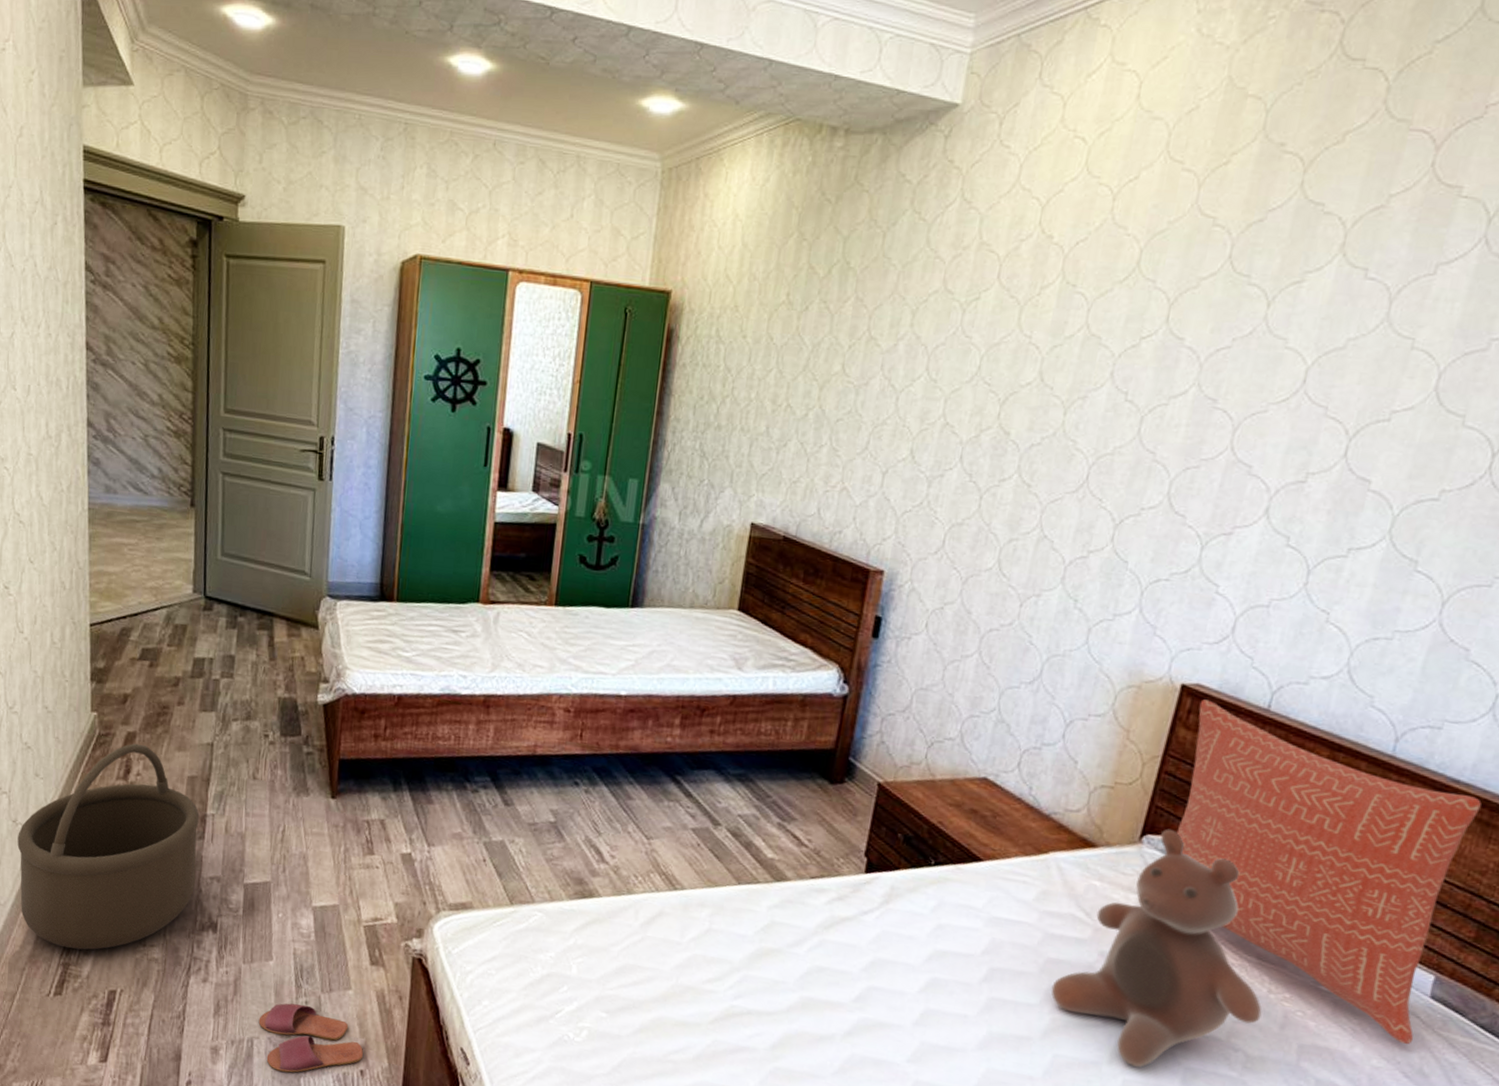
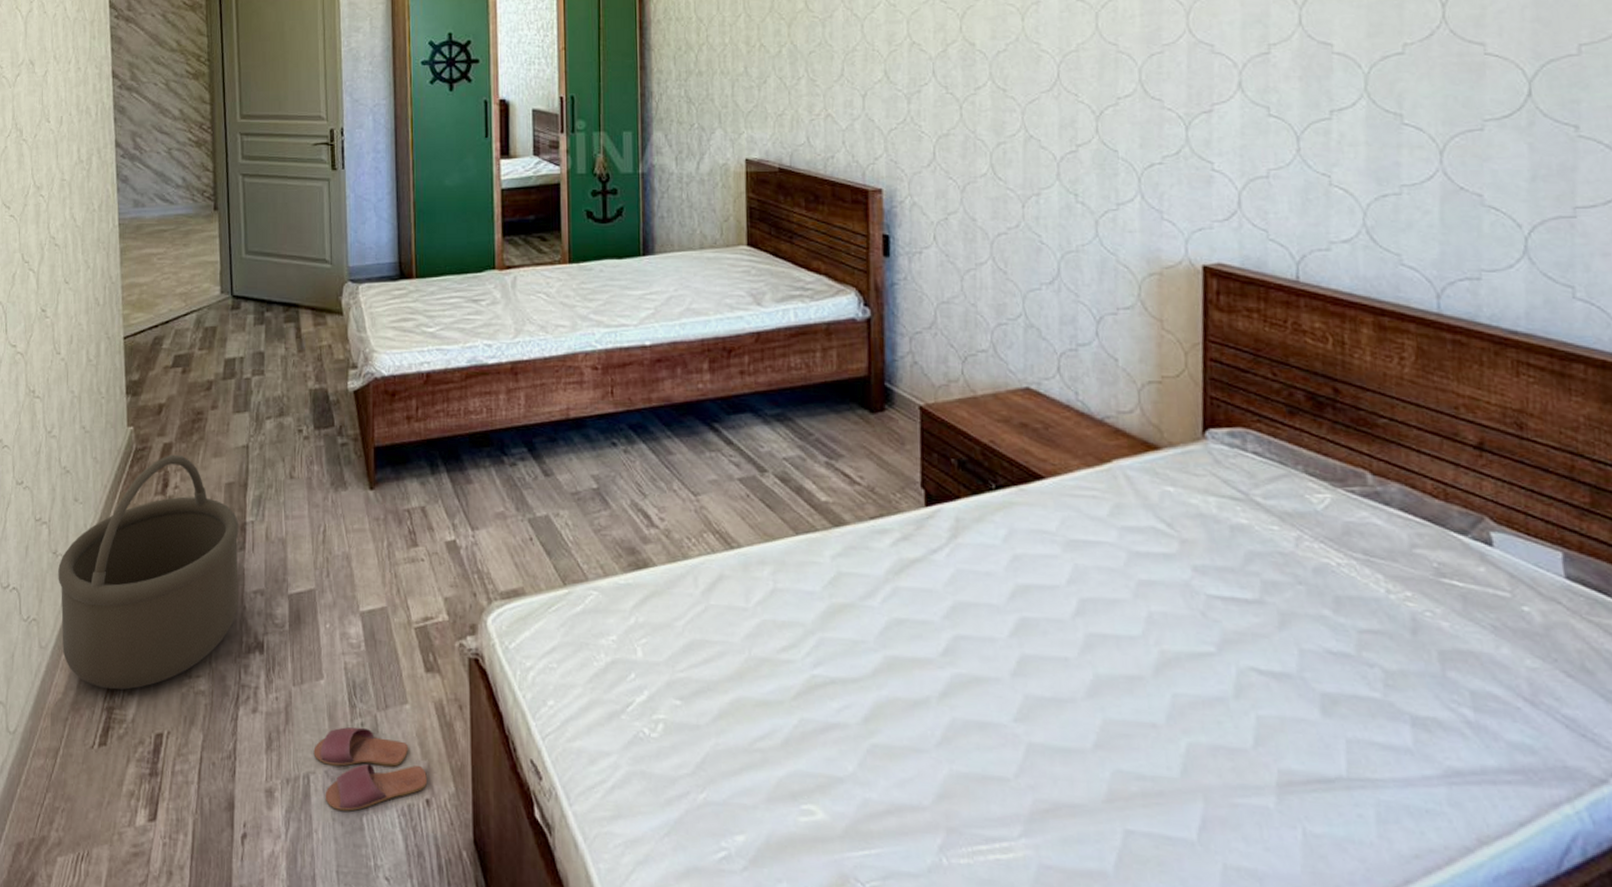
stuffed bear: present [1050,828,1262,1068] -> none [1150,420,1388,699]
pillow: present [1176,699,1482,1045] -> none [1226,279,1563,638]

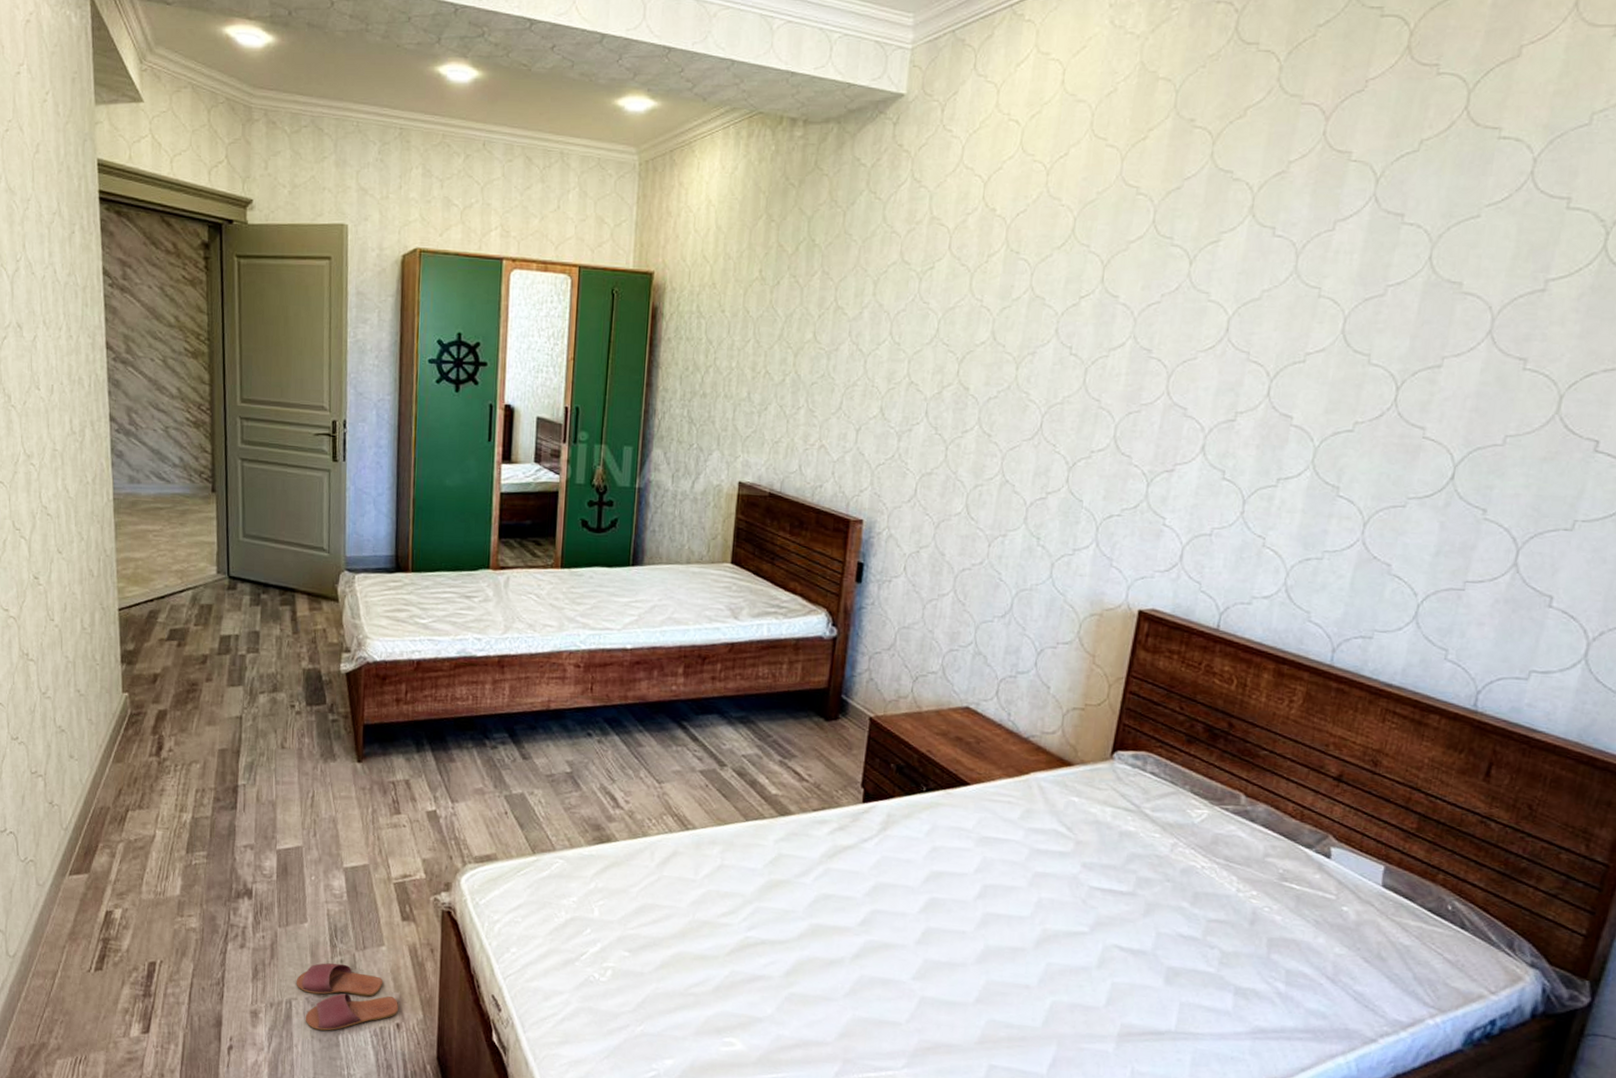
basket: present [58,454,239,690] -> none [54,720,231,925]

